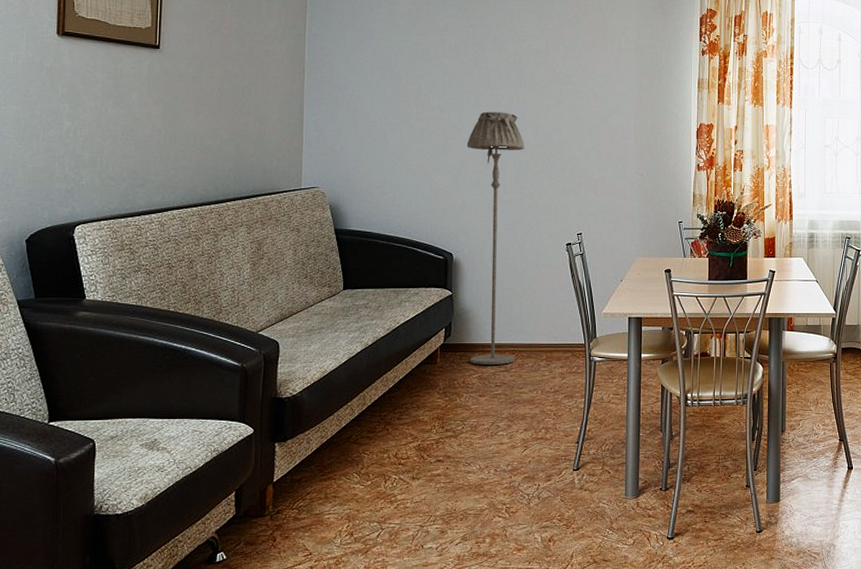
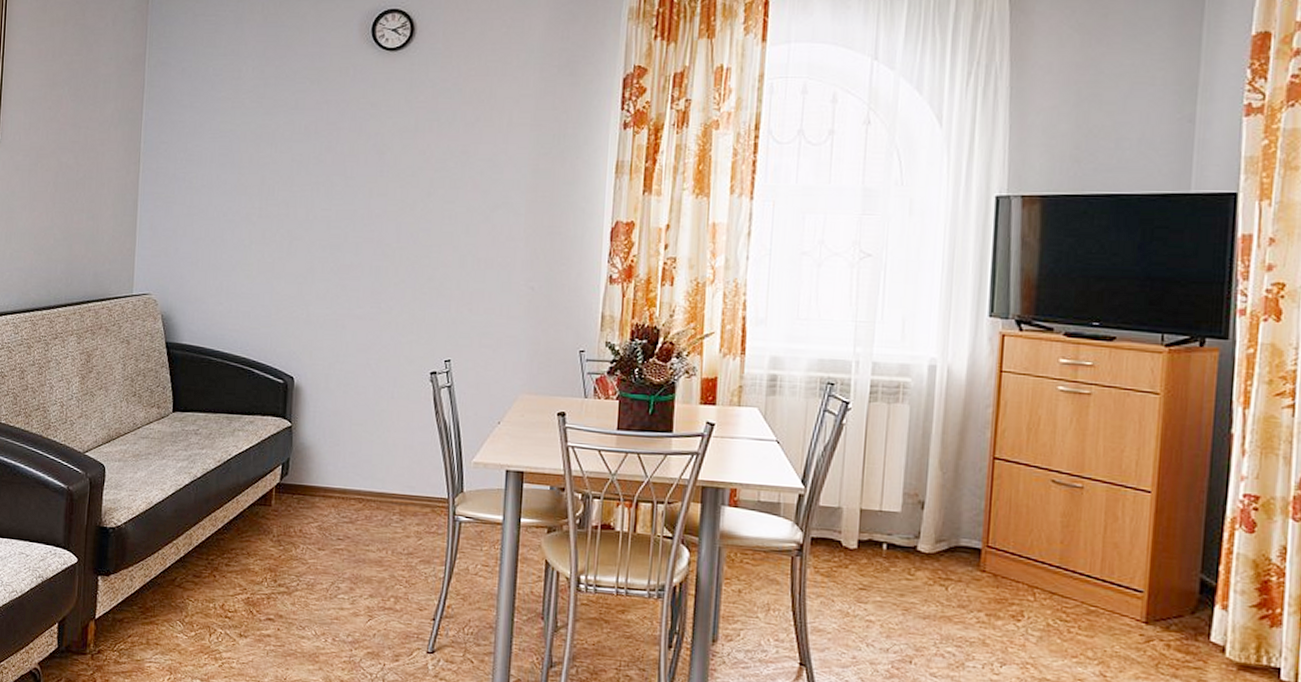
floor lamp: present [466,111,525,365] -> none [309,206,385,515]

